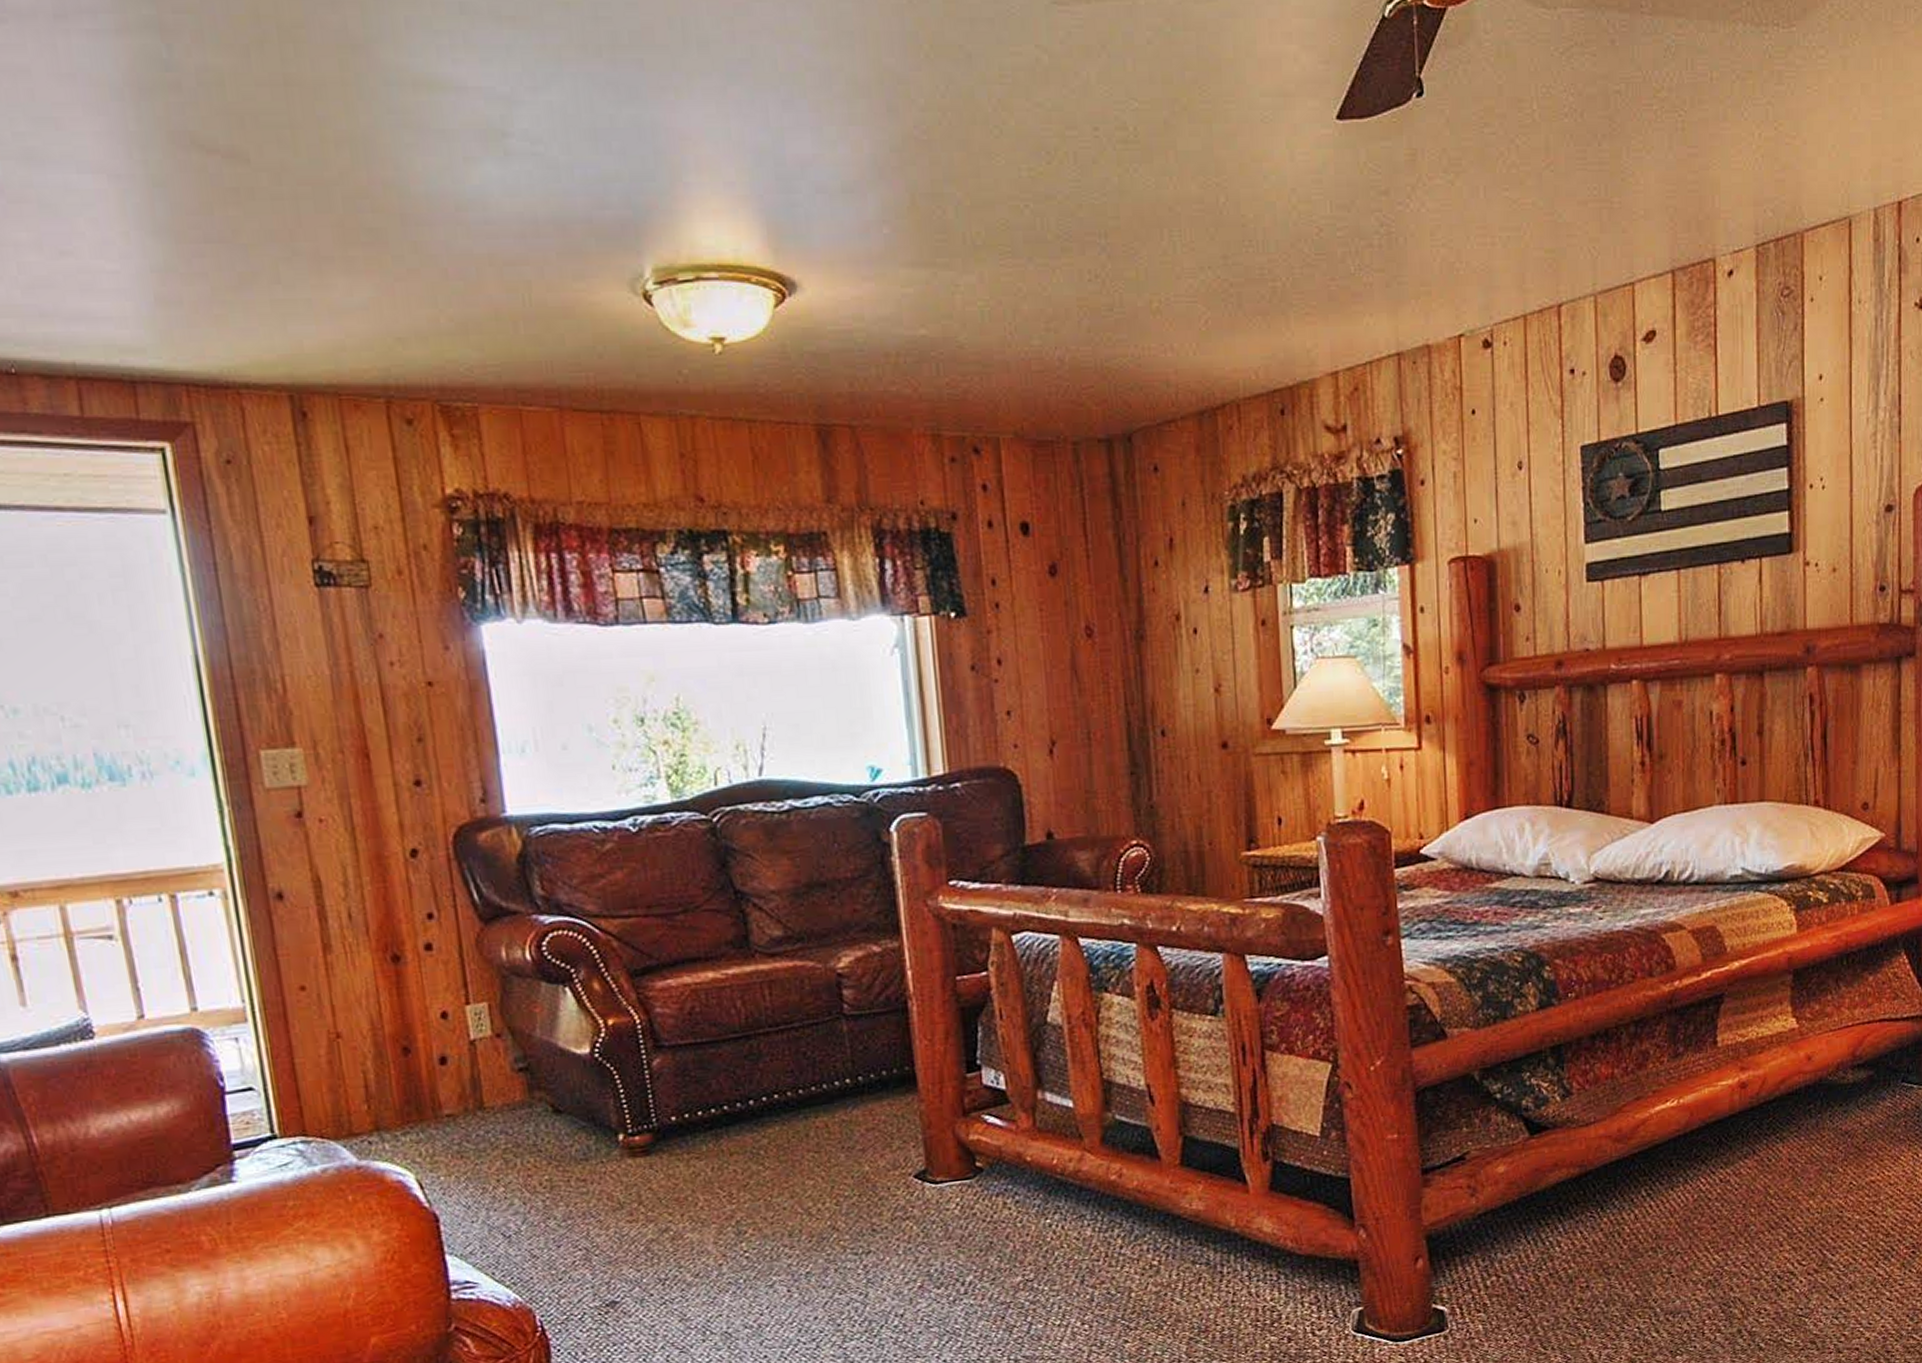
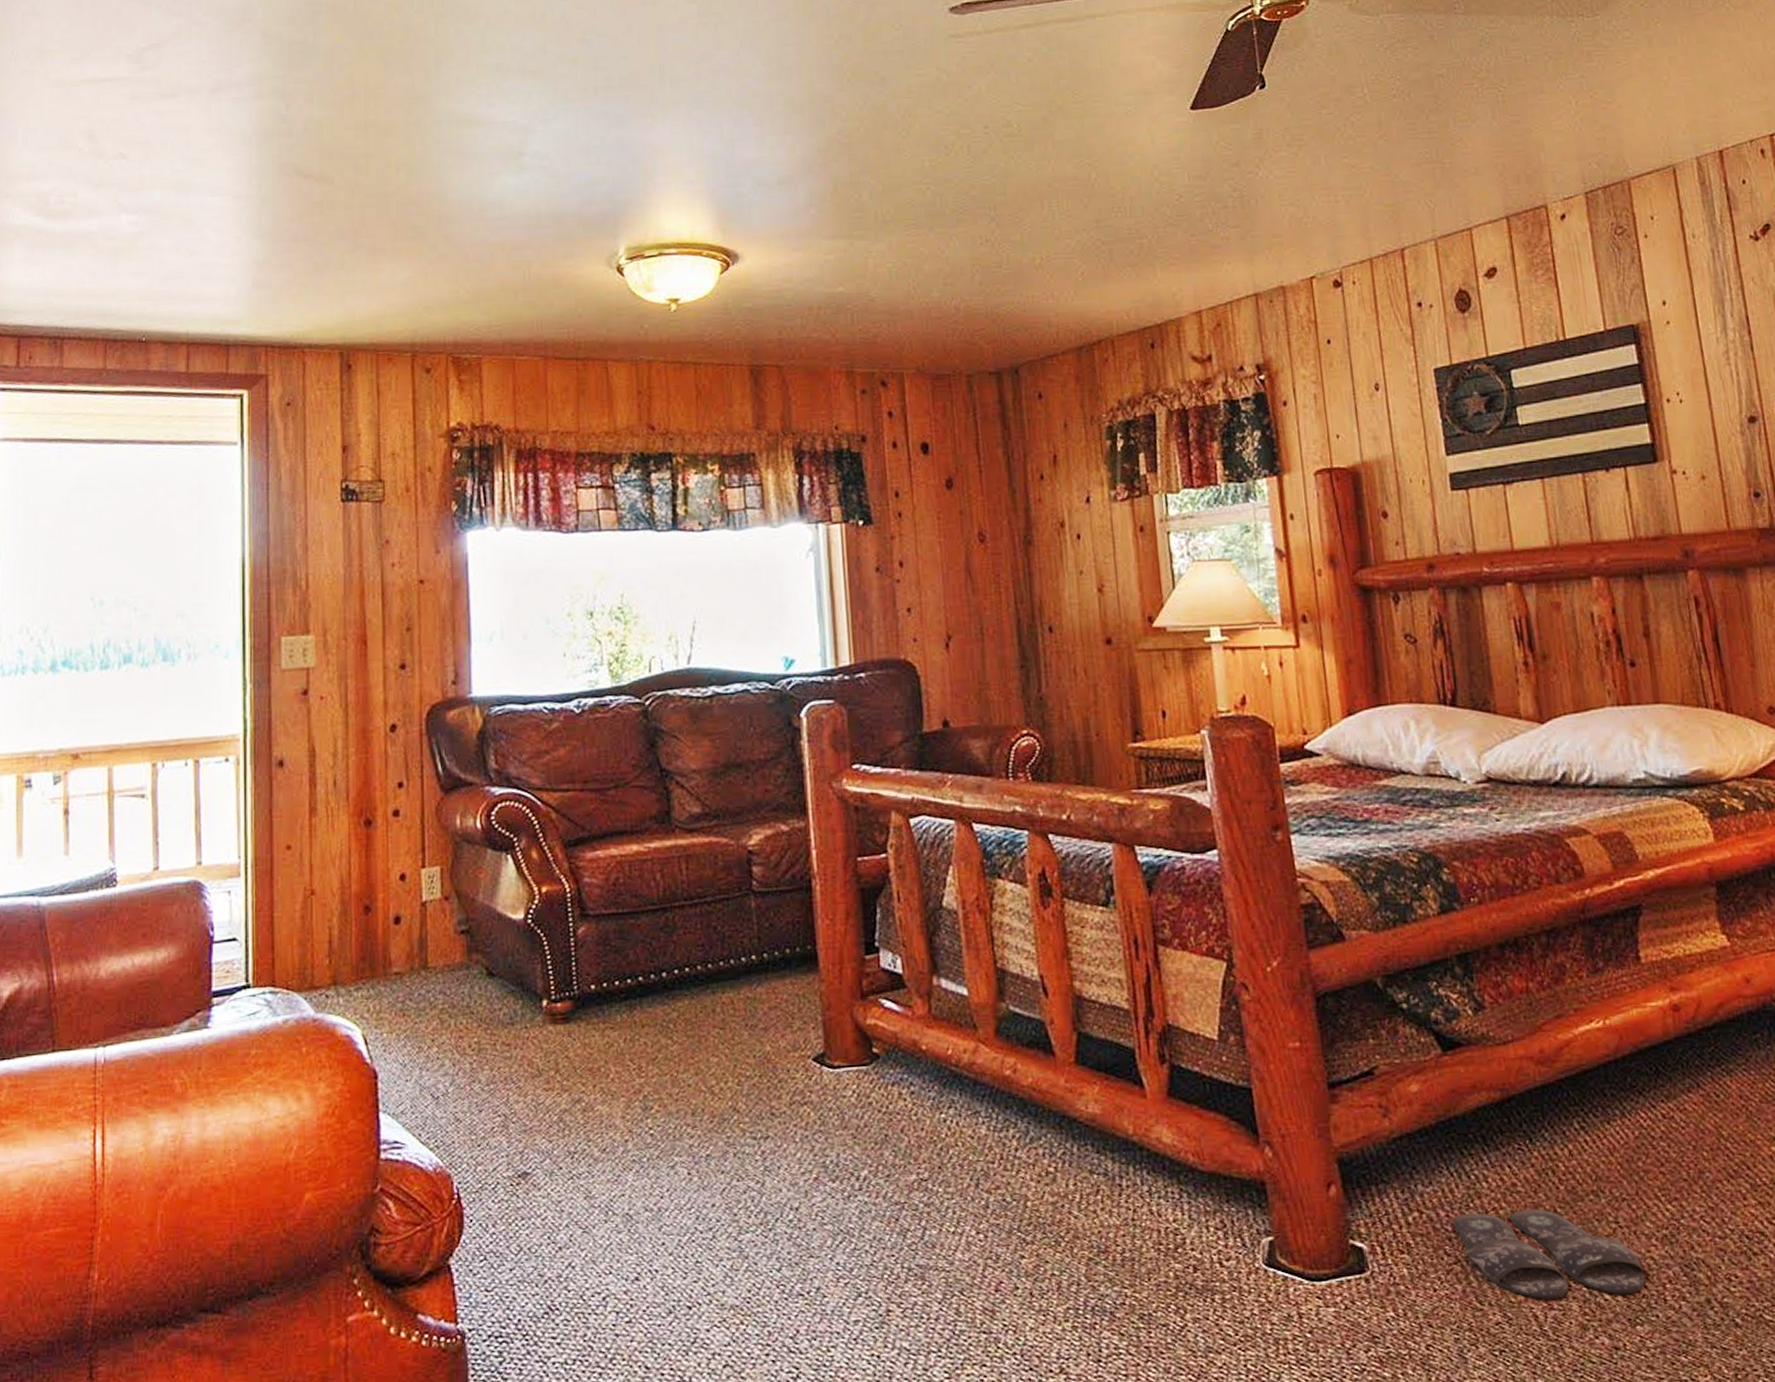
slippers: none [1527,1266,1688,1342] -> present [1453,1208,1645,1300]

